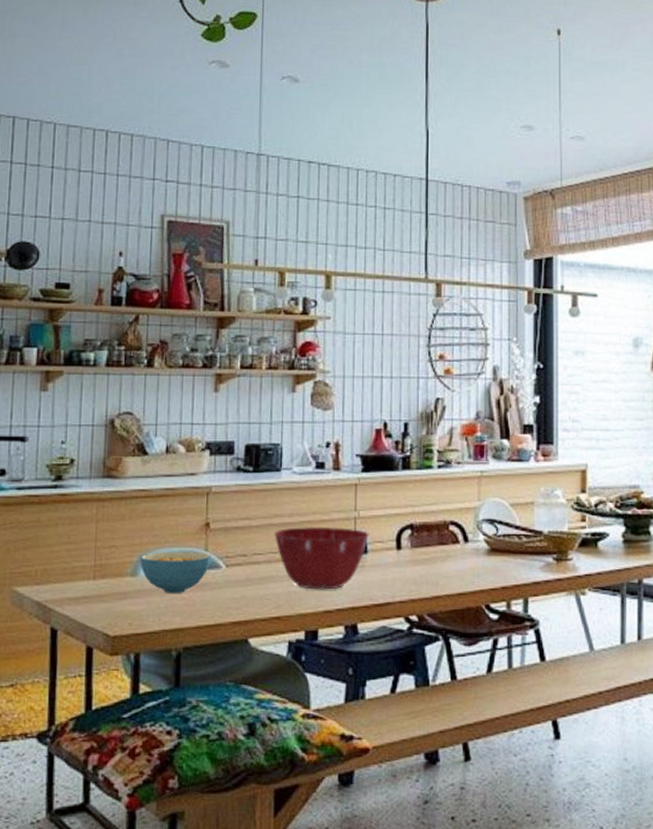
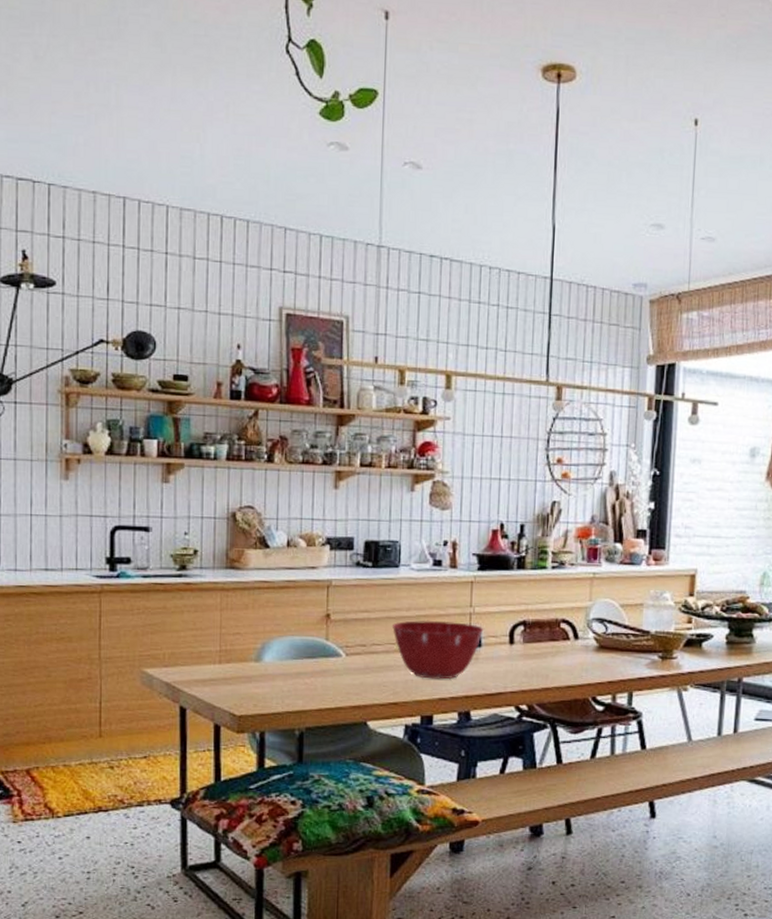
cereal bowl: present [139,551,211,593] -> none [263,639,332,679]

